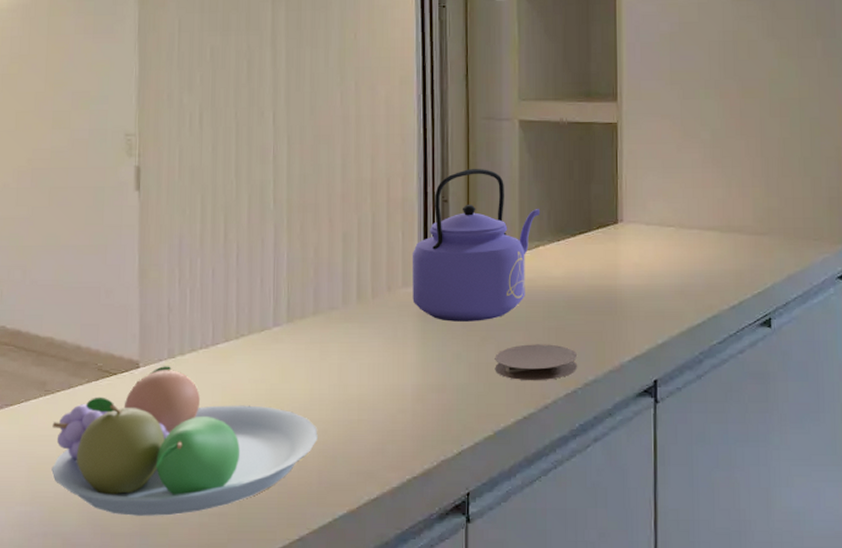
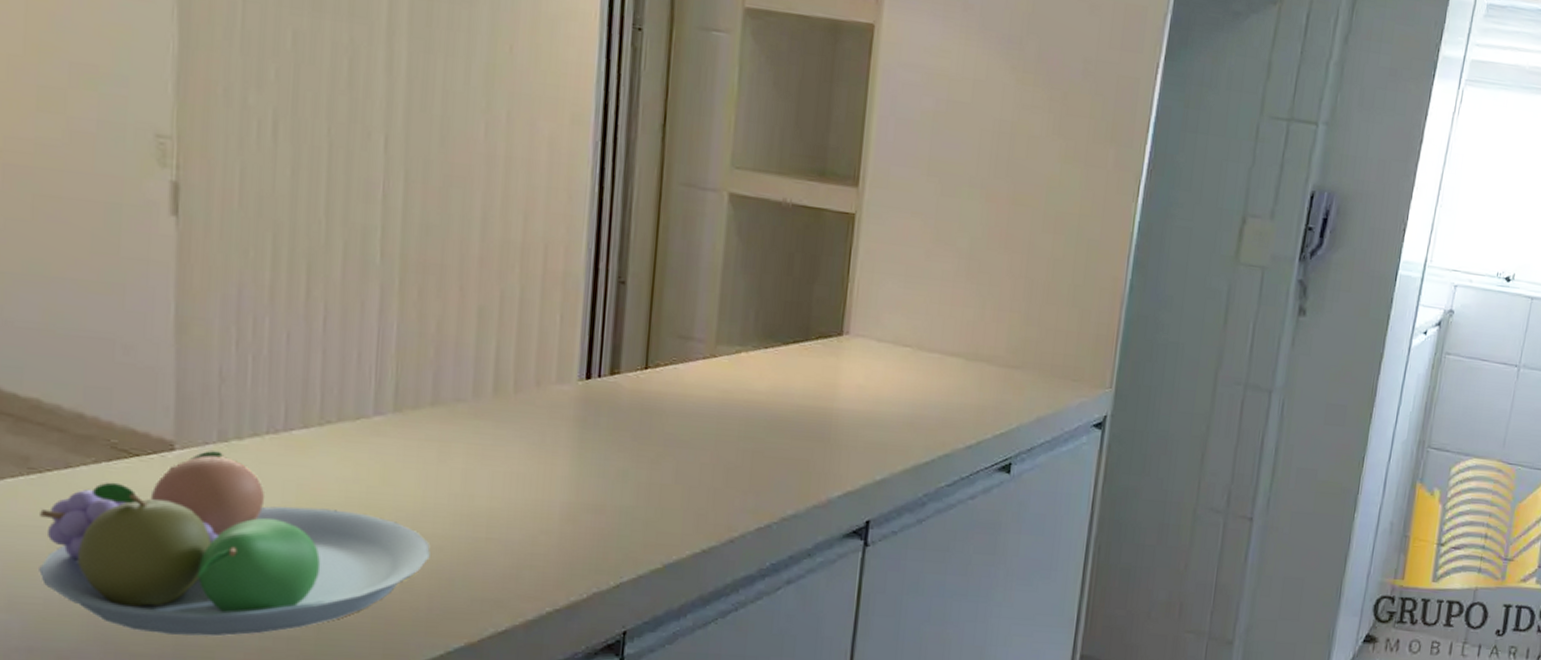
kettle: present [412,168,541,322] -> none [569,245,747,435]
coaster: present [495,344,578,381] -> none [670,466,777,511]

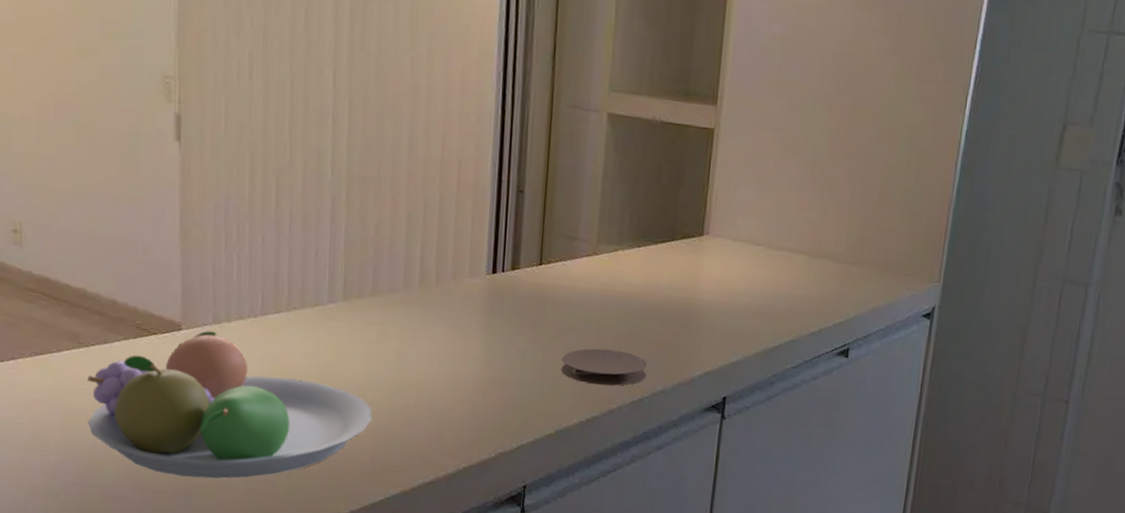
coaster: none [670,466,777,511] -> present [561,348,648,386]

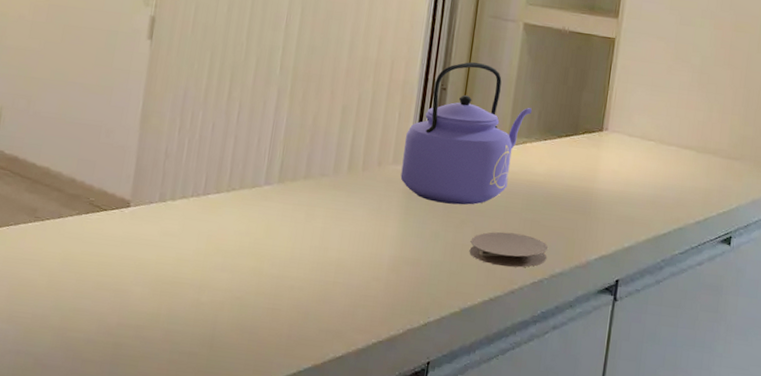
fruit bowl: present [87,331,373,479] -> none [32,208,294,350]
kettle: none [479,159,623,321] -> present [400,62,533,205]

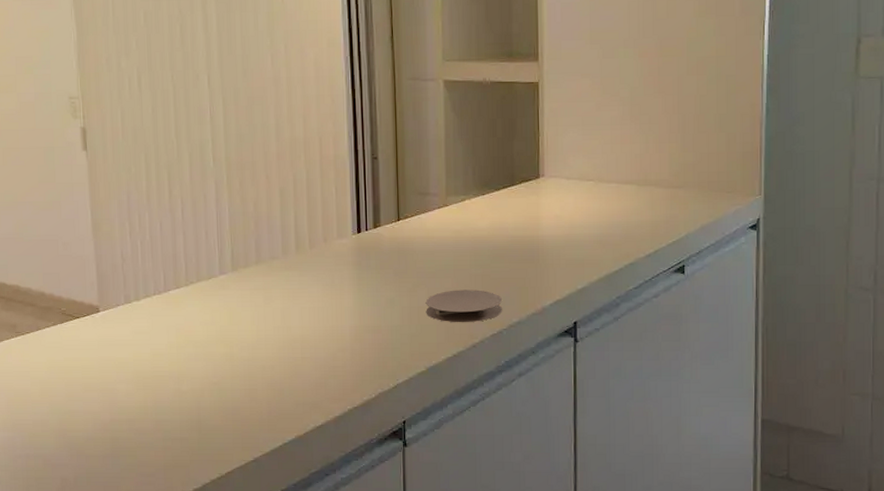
kettle: present [400,62,533,205] -> none [345,126,466,270]

